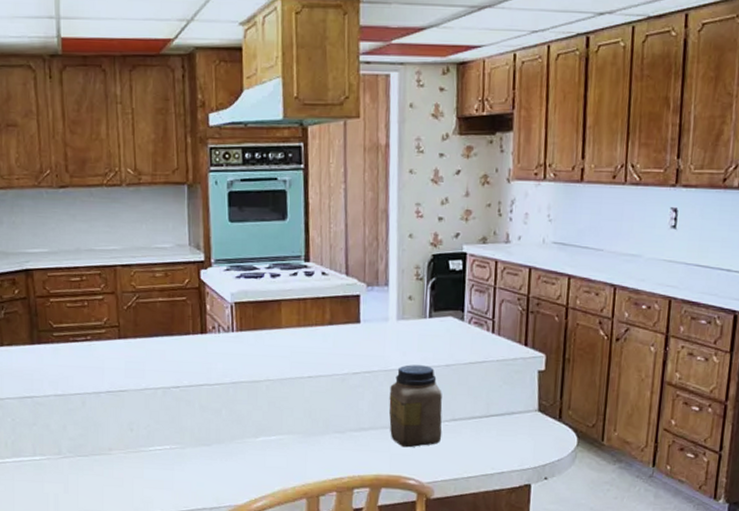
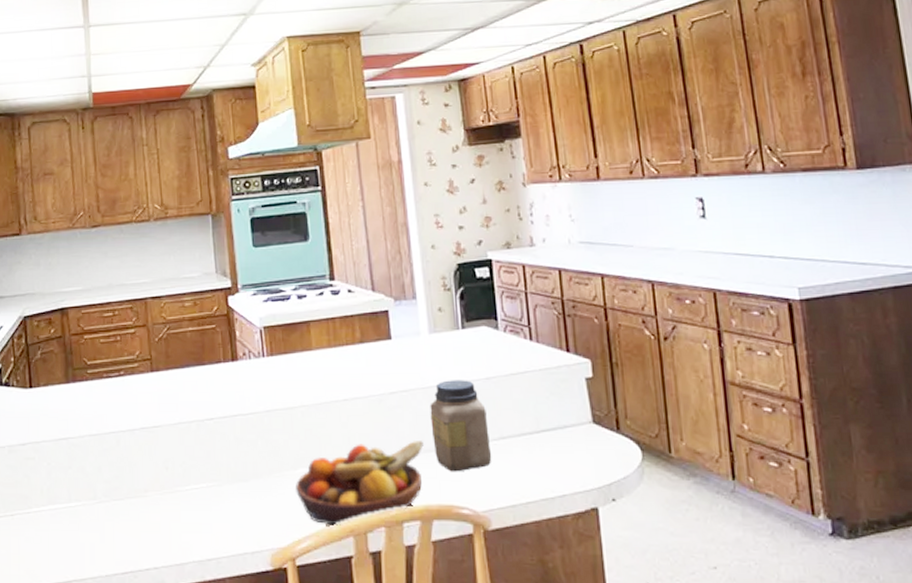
fruit bowl: none [256,417,380,489] -> present [296,441,424,526]

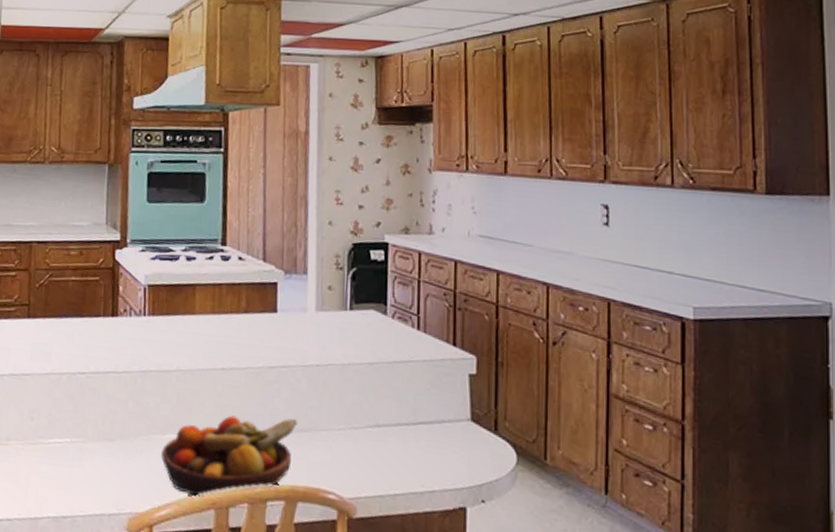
jar: present [430,380,492,472] -> none [307,360,365,456]

